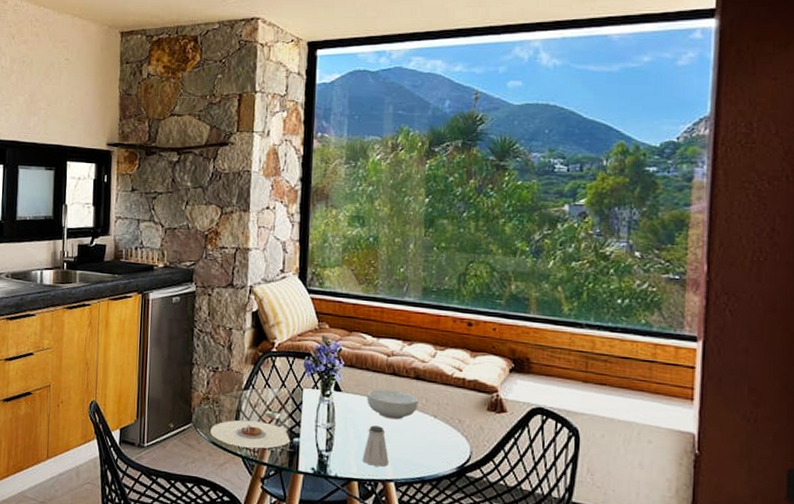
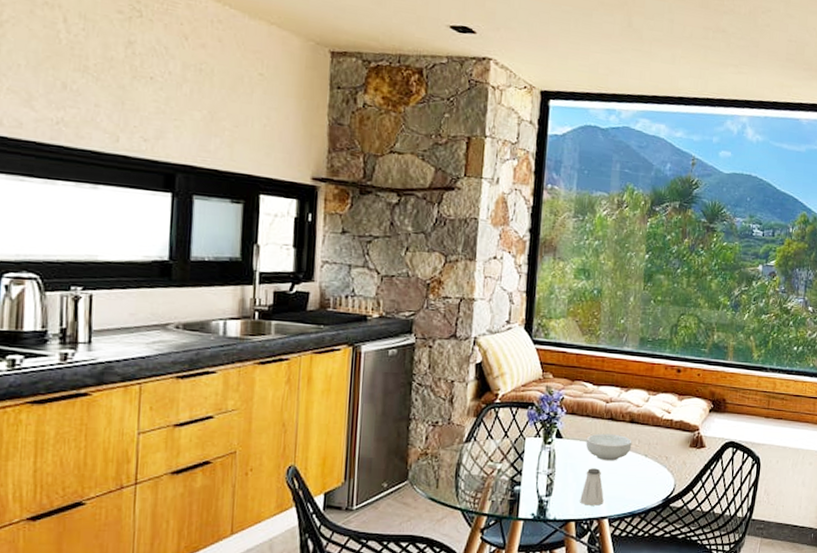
plate: present [210,419,291,449] -> none [428,473,512,500]

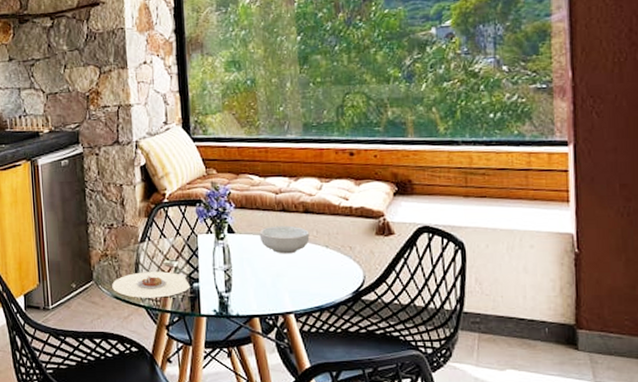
plate: none [428,473,512,500] -> present [112,271,191,298]
saltshaker: present [580,468,604,506] -> none [261,262,287,301]

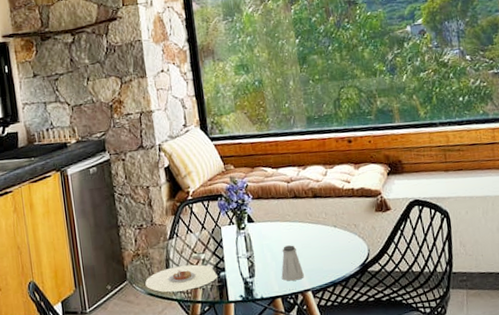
cereal bowl: present [259,225,310,254] -> none [276,210,320,237]
saltshaker: none [261,262,287,301] -> present [281,245,304,281]

